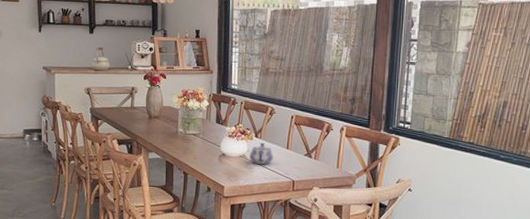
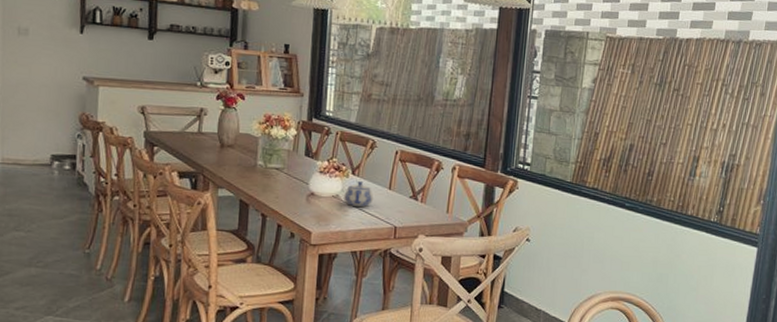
kettle: present [92,47,110,72] -> none [149,57,173,88]

